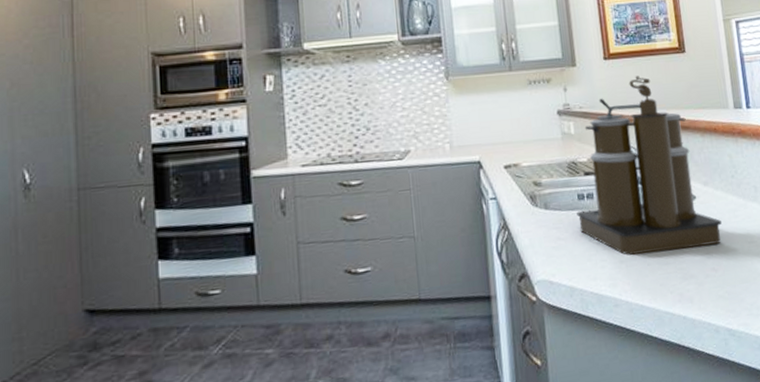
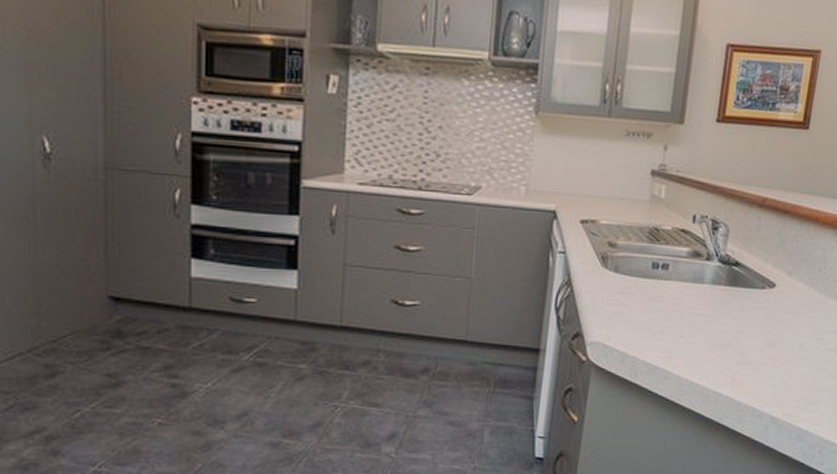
coffee maker: present [577,75,722,255] -> none [646,146,795,335]

